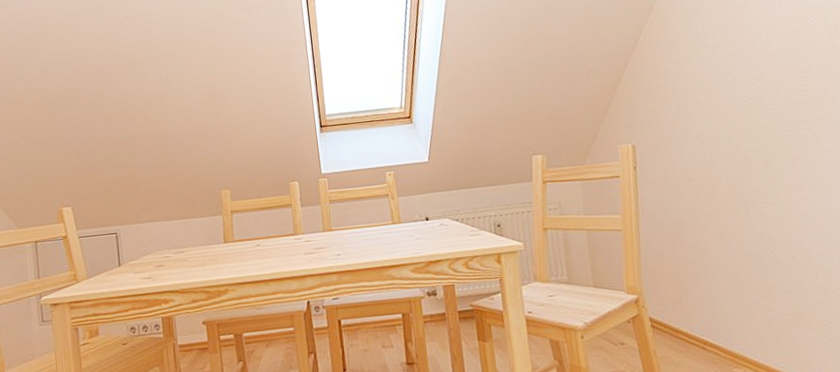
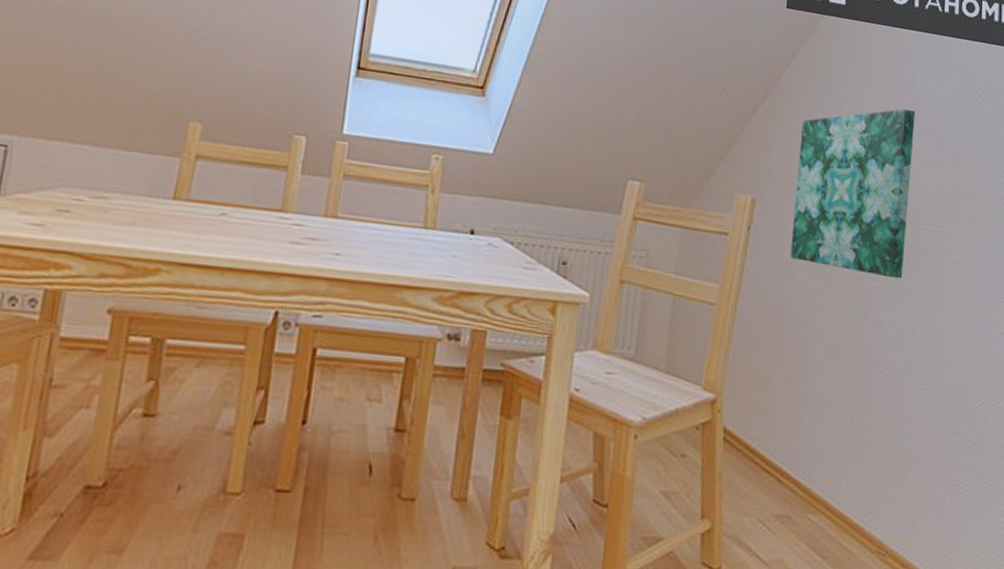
wall art: none [660,45,773,183] -> present [790,108,915,279]

